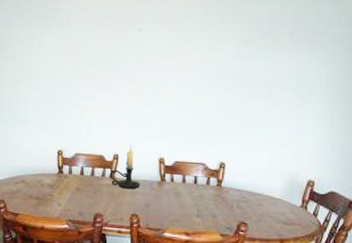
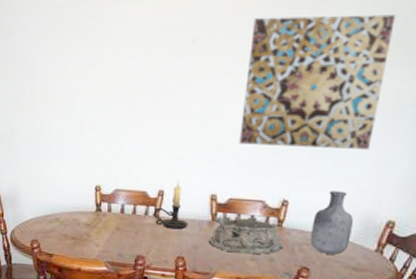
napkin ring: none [159,177,224,211] -> present [209,216,283,255]
wall art: none [181,13,298,120] -> present [239,15,396,150]
vase: none [246,154,281,211] -> present [310,191,354,255]

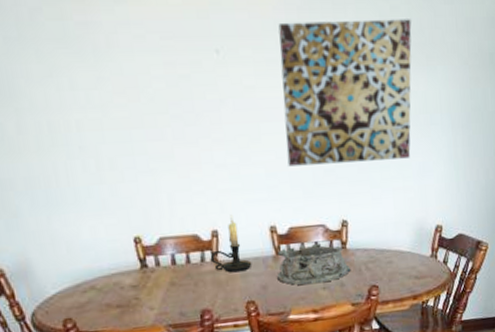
vase: present [310,191,354,255] -> none [373,203,409,268]

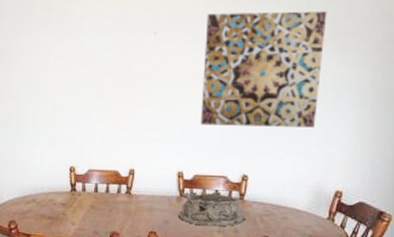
candle holder: present [210,214,252,273] -> none [125,158,159,206]

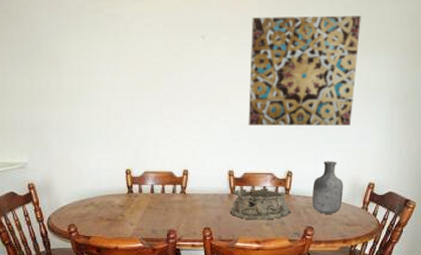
vase: none [270,165,307,224] -> present [312,161,344,214]

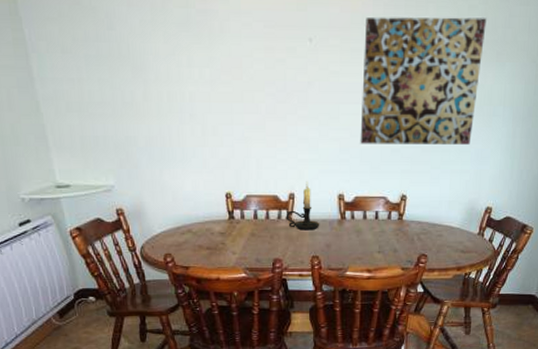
candle holder: none [180,159,212,204] -> present [286,181,320,231]
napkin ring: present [230,188,291,220] -> none [340,213,405,248]
vase: present [312,161,344,214] -> none [427,184,460,241]

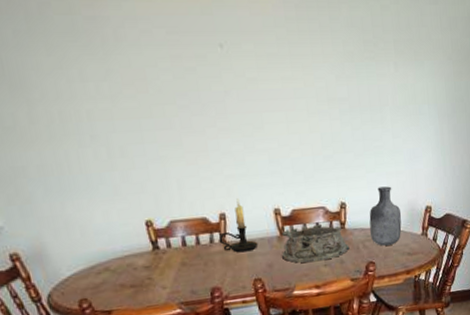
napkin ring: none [340,213,405,248] -> present [282,225,350,263]
wall art: present [360,16,487,145] -> none [278,17,402,153]
vase: none [427,184,460,241] -> present [369,186,402,246]

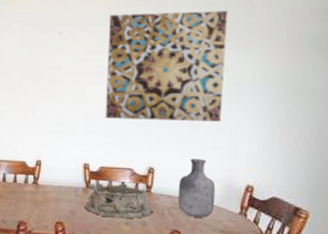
candle holder: present [218,198,259,253] -> none [32,150,65,196]
wall art: none [278,17,402,153] -> present [105,11,228,122]

